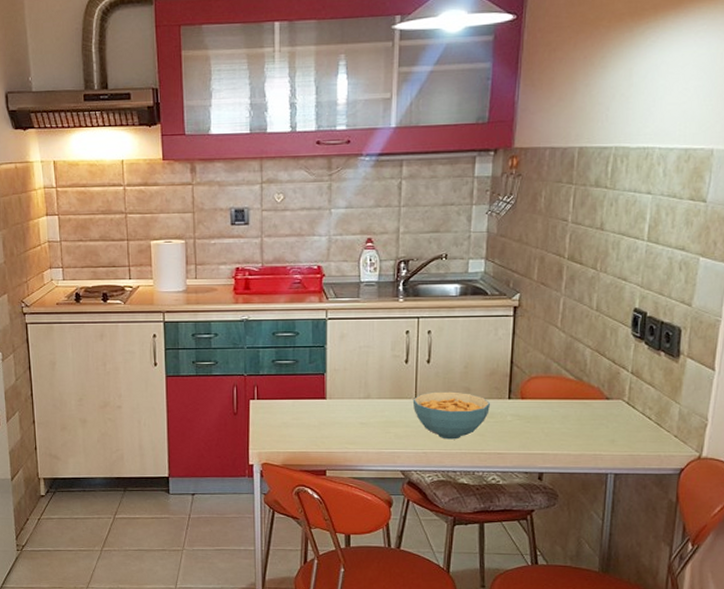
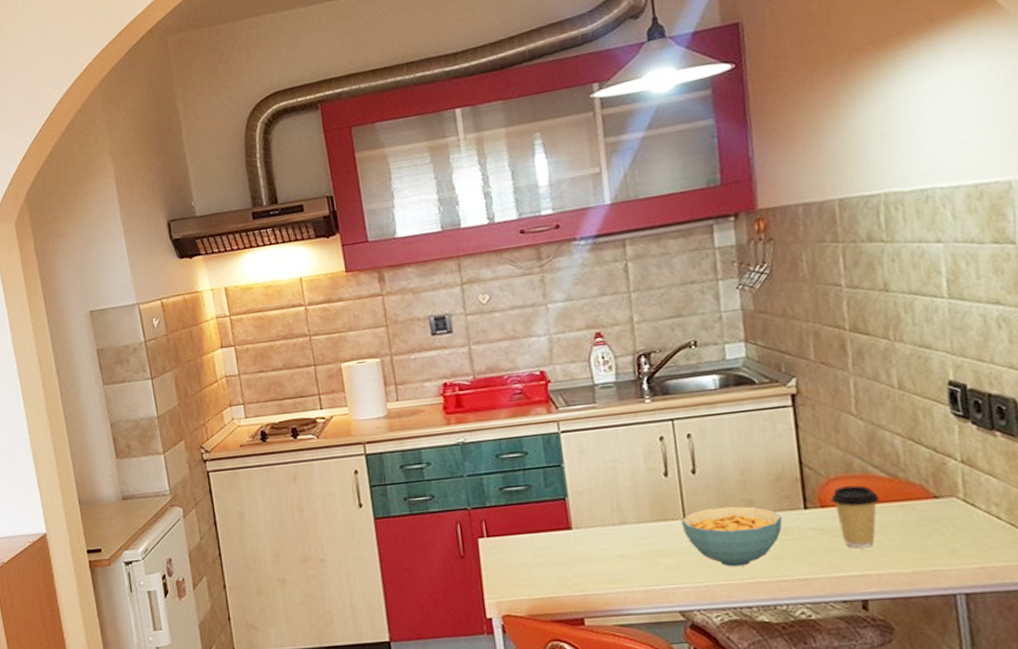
coffee cup: none [530,384,566,433] -> present [831,485,879,548]

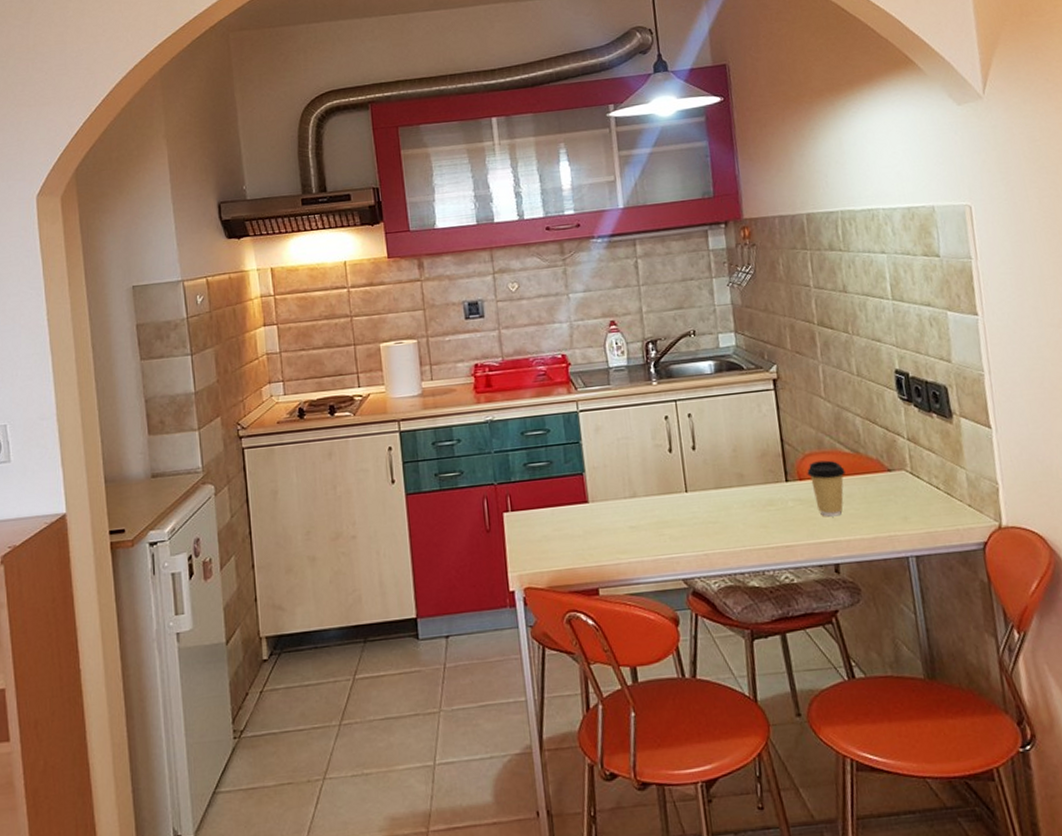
cereal bowl: present [680,506,783,567] -> none [683,479,769,536]

